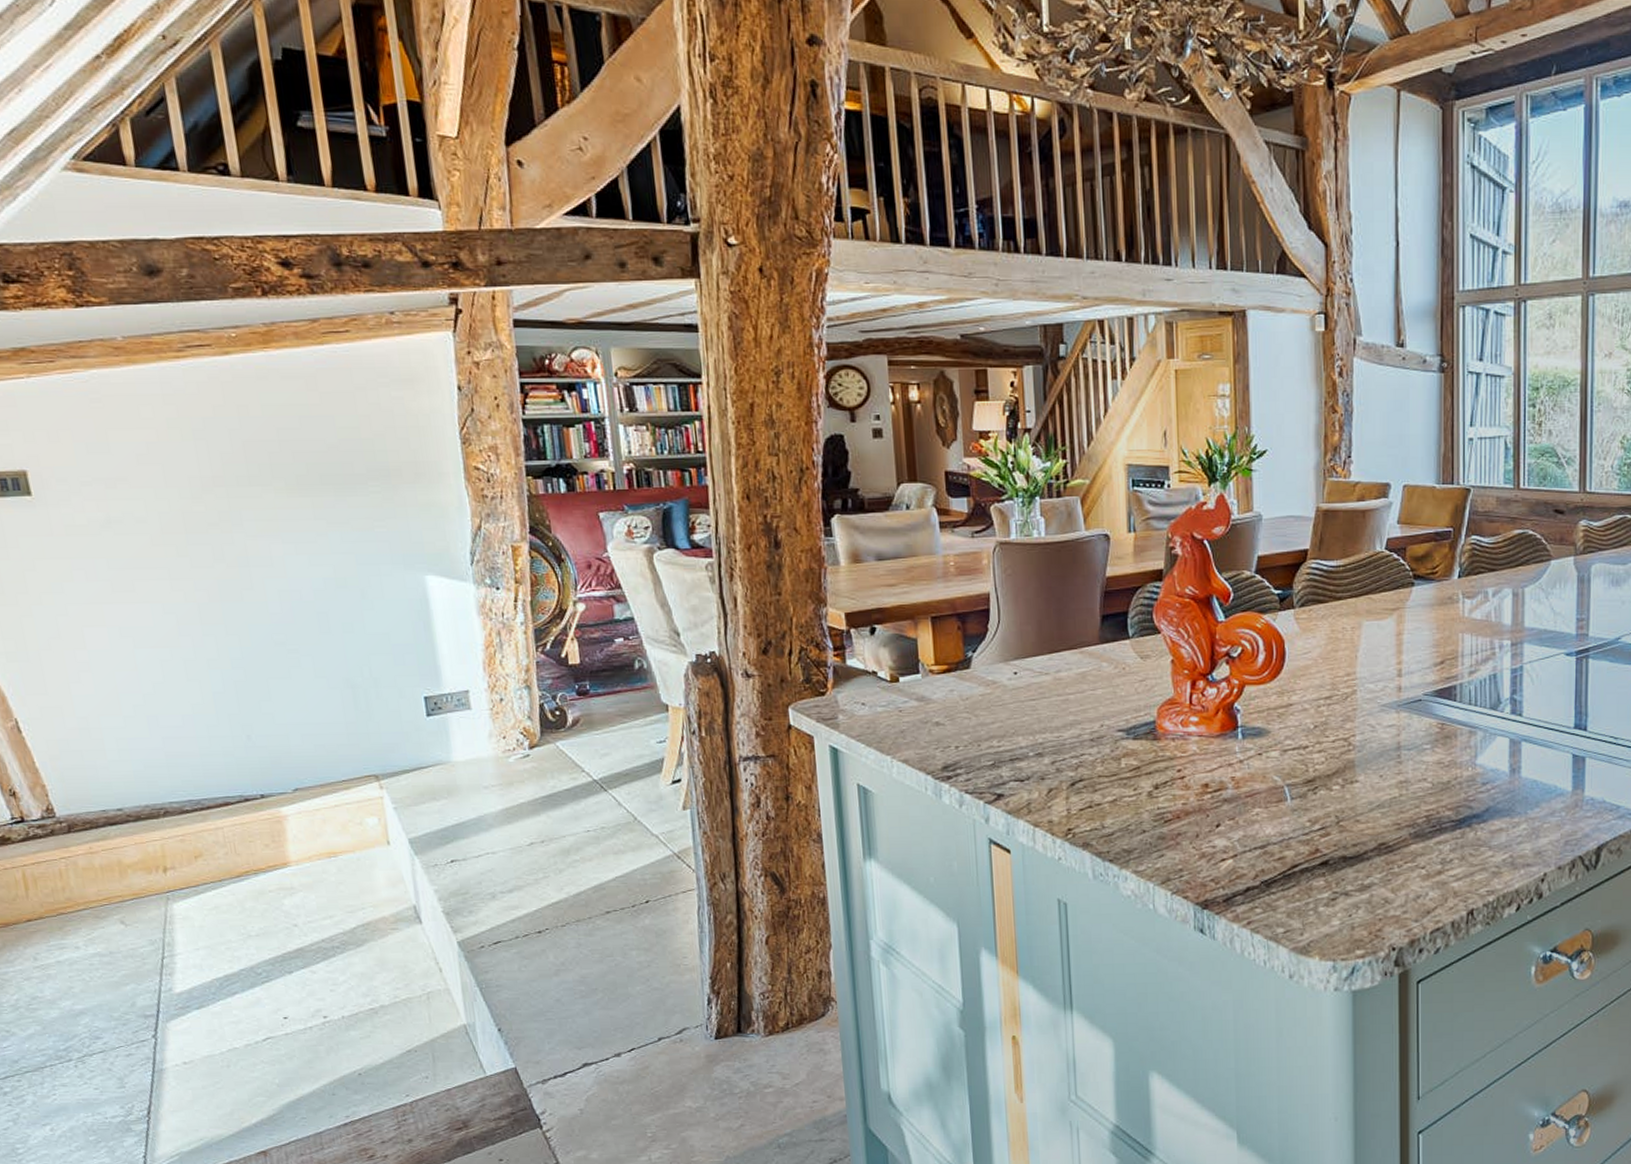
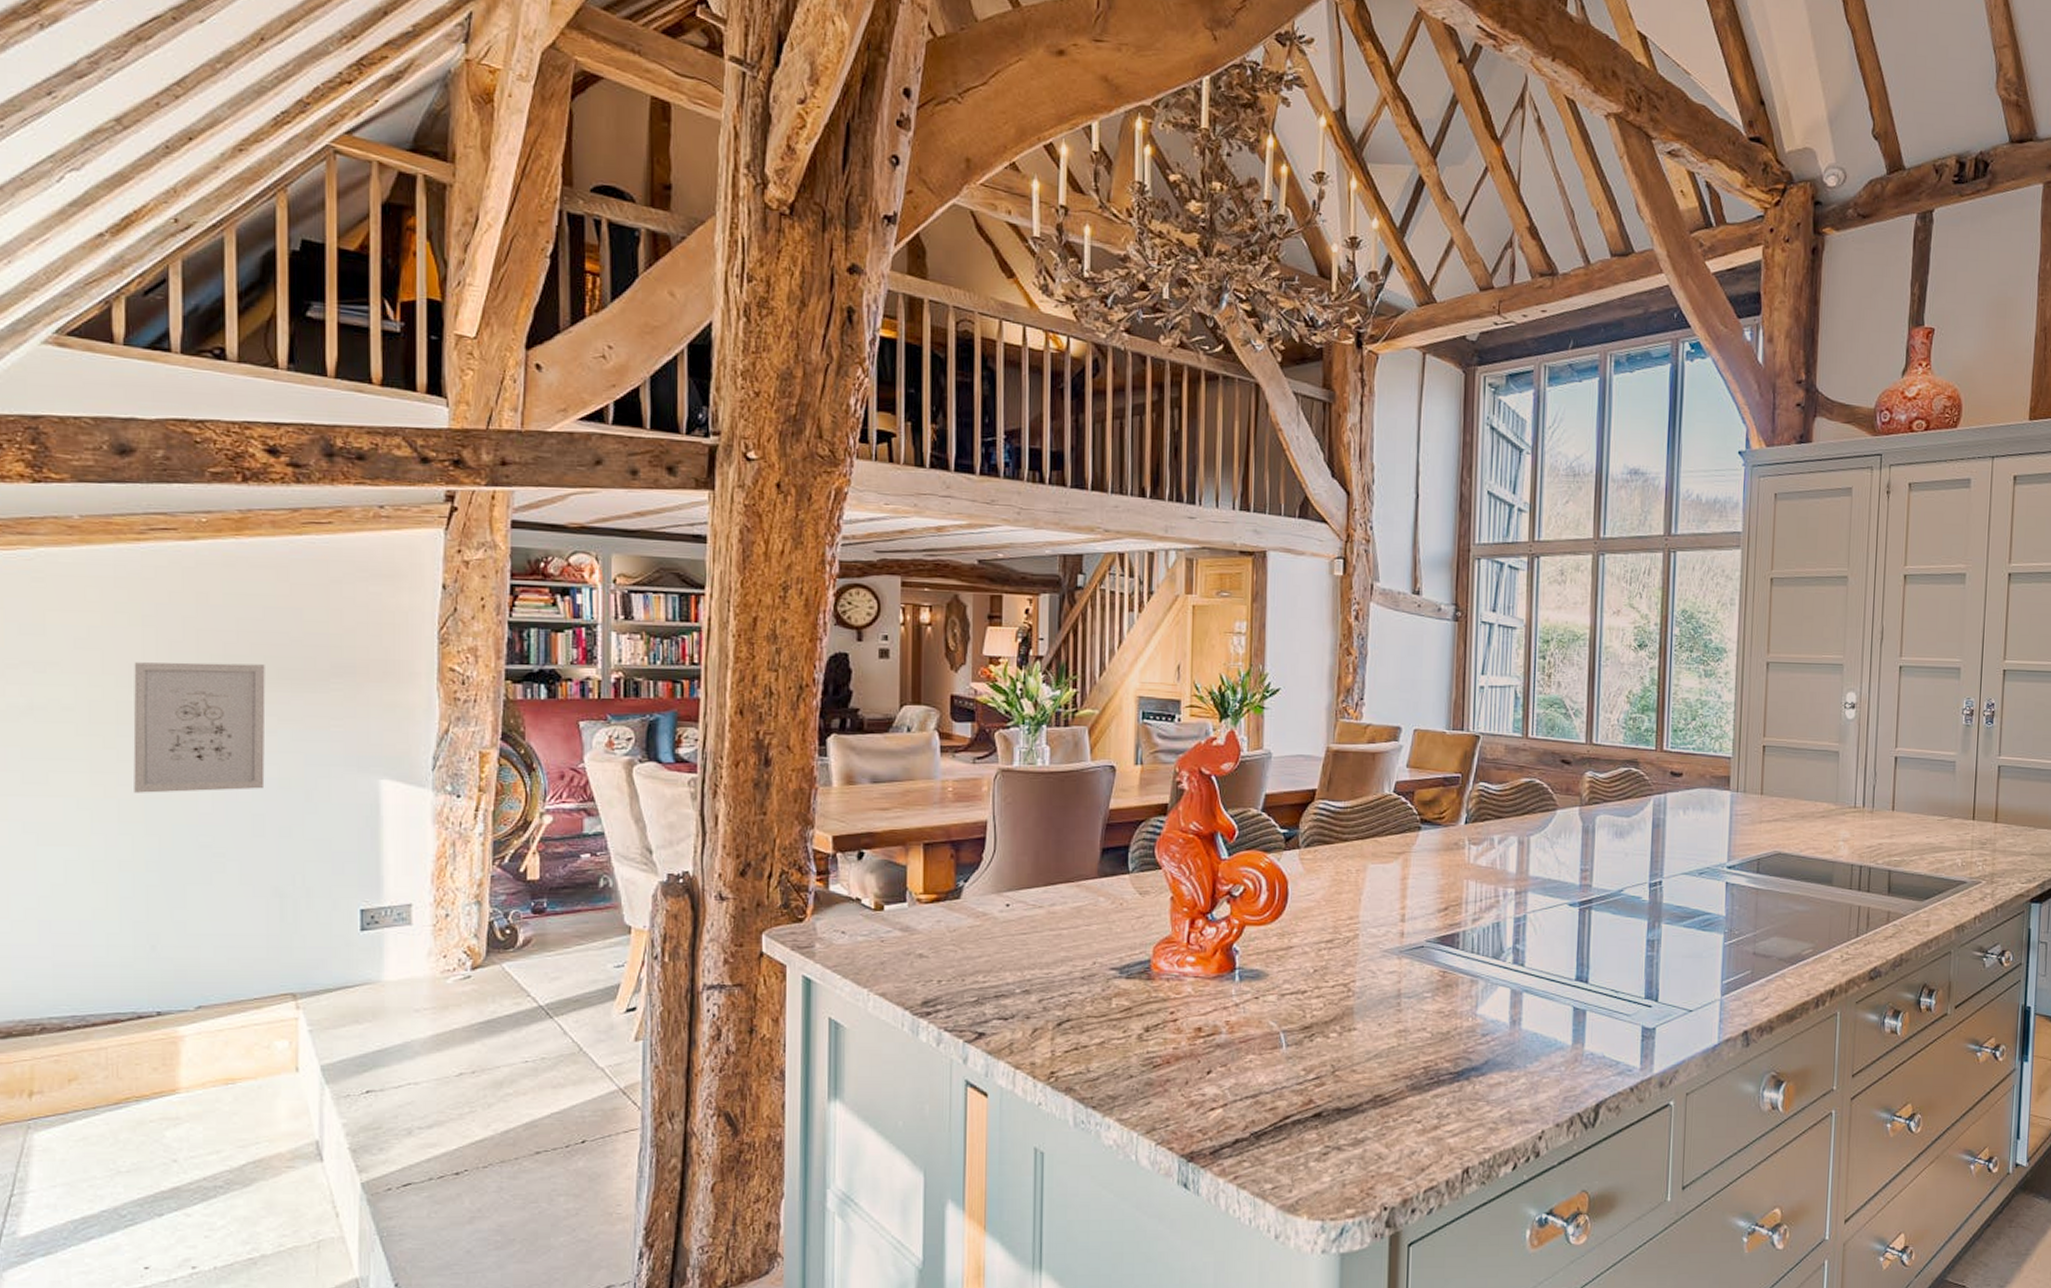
wall art: none [192,471,324,597] -> present [133,662,266,793]

